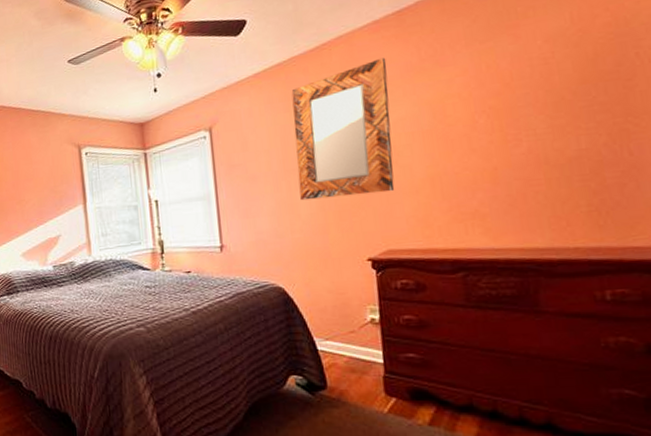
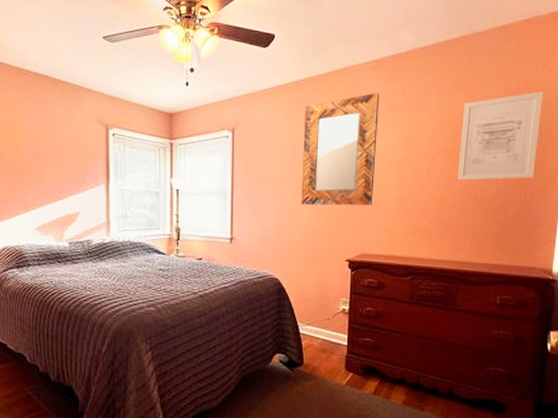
wall art: none [509,10,640,145] -> present [457,92,543,181]

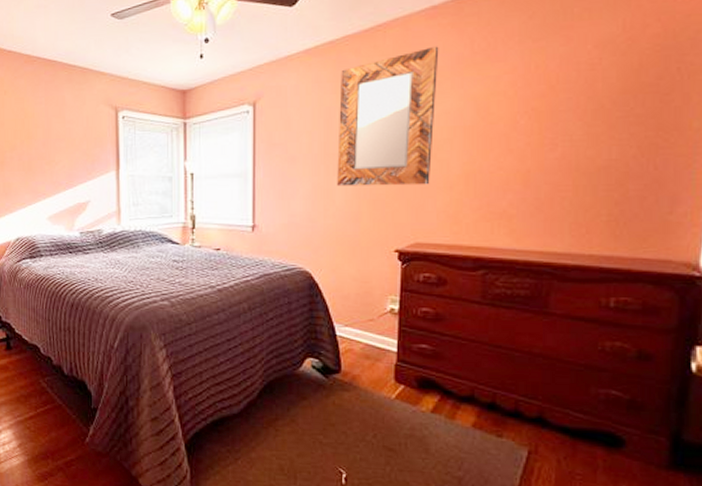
wall art: present [457,92,543,181] -> none [550,24,685,149]

